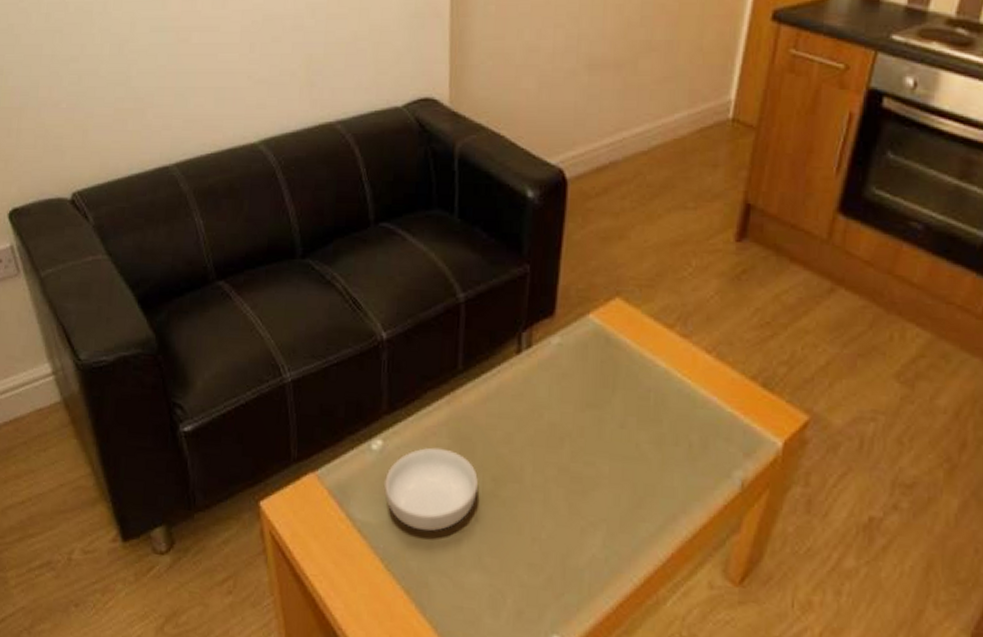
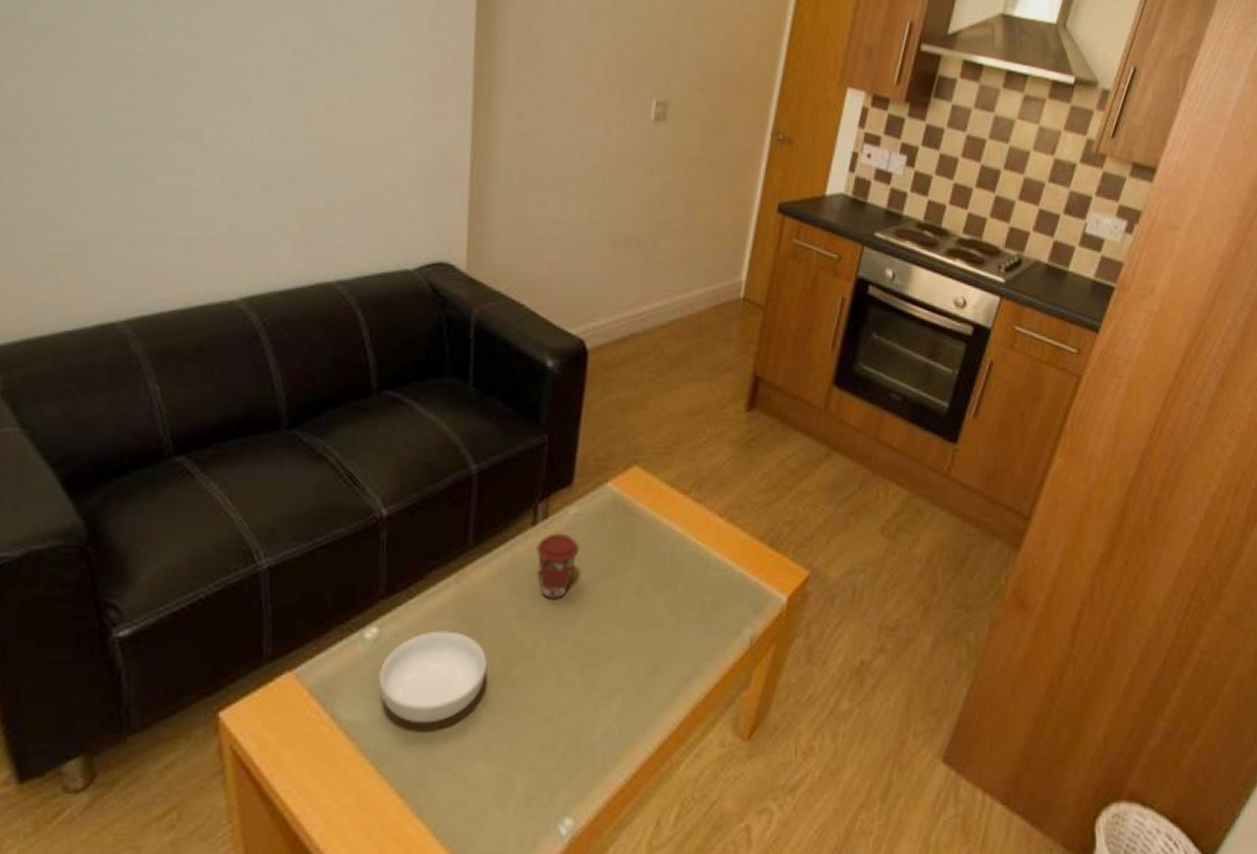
coffee cup: none [521,362,563,427] -> present [536,533,580,600]

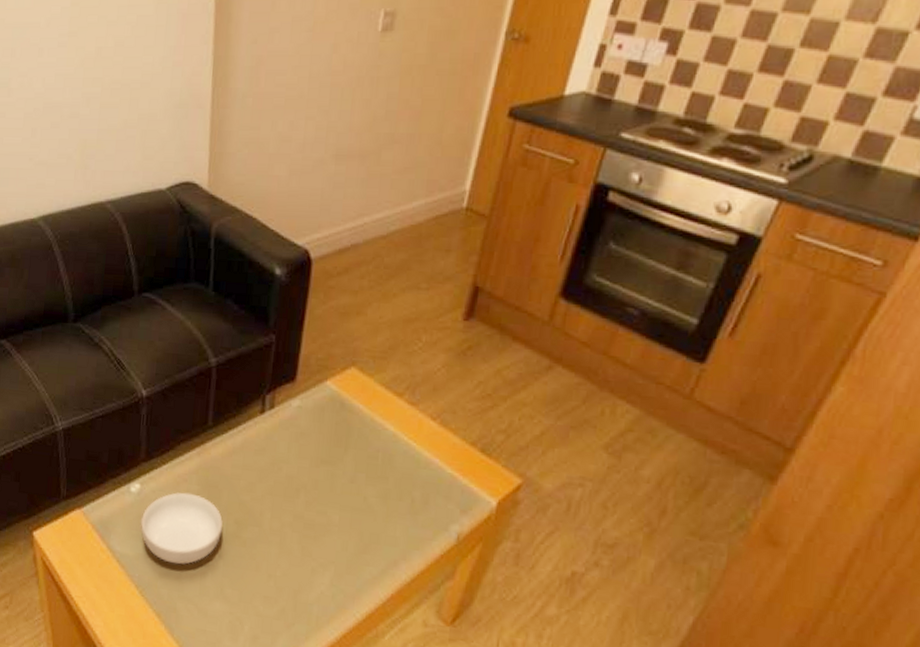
coffee cup: present [536,533,580,600] -> none [264,421,301,479]

